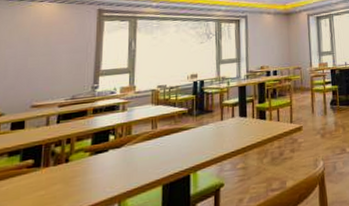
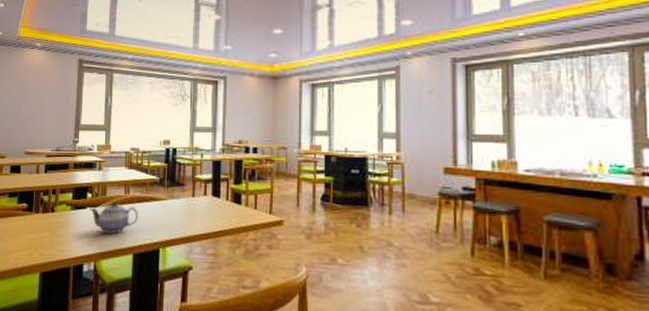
teapot: none [113,139,168,171] -> present [90,202,139,234]

